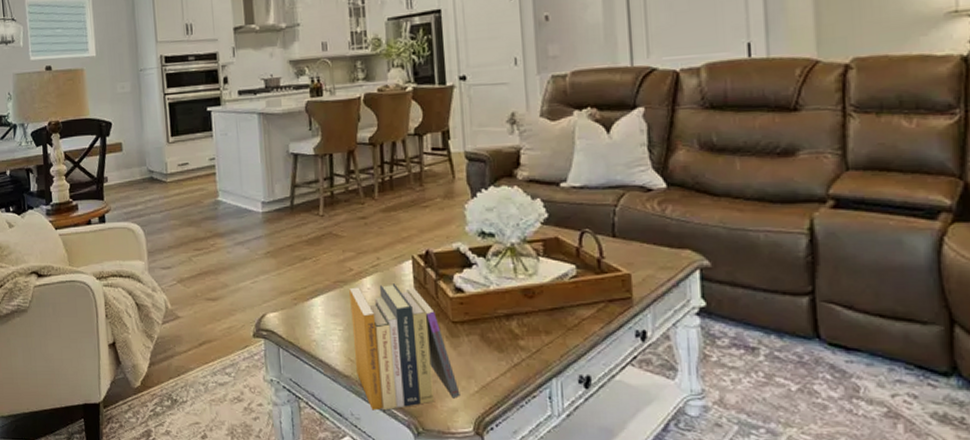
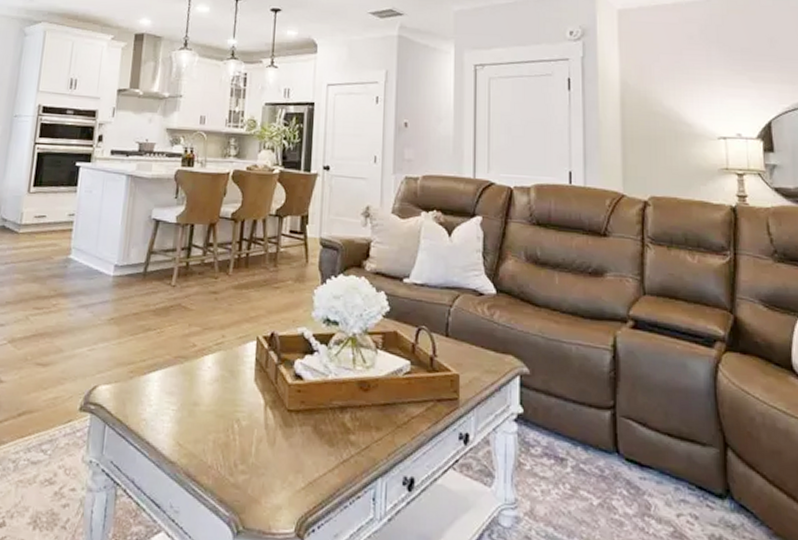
books: present [349,284,460,411] -> none [183,364,286,505]

